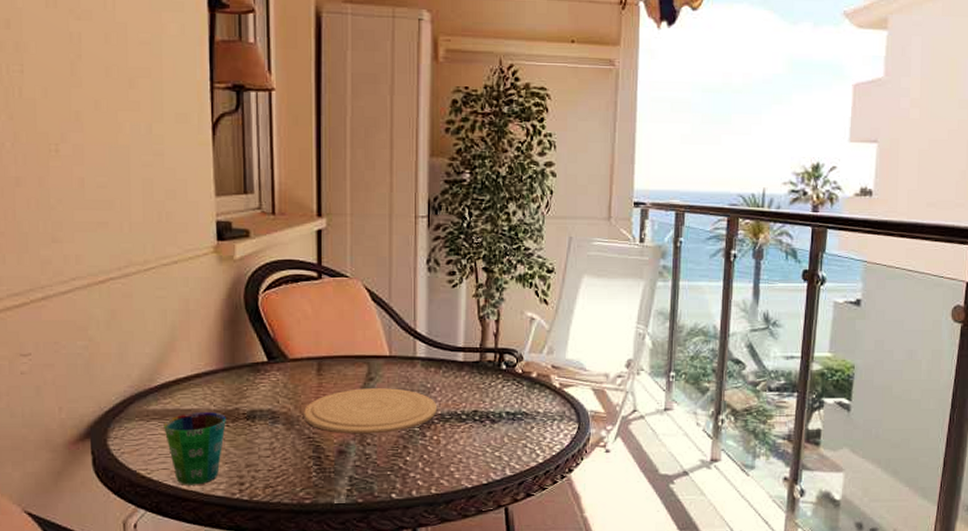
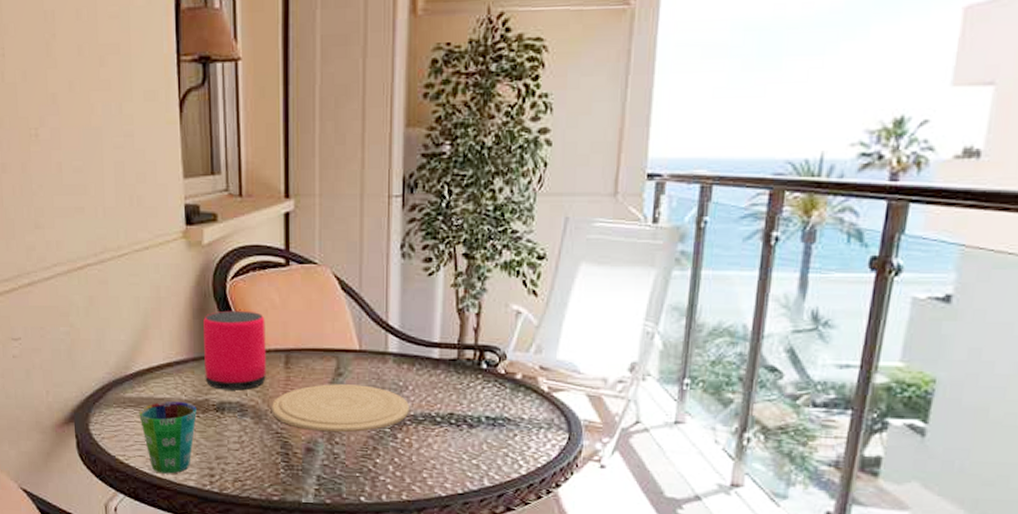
speaker: none [234,321,298,398] -> present [203,310,266,391]

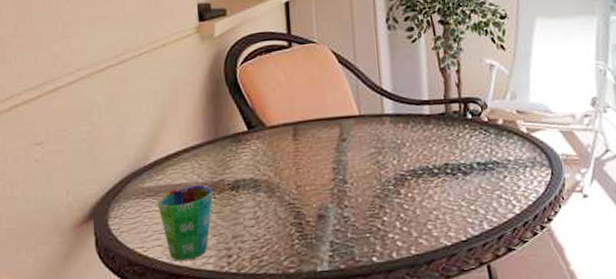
speaker: present [203,310,266,391] -> none [217,91,277,169]
plate: present [272,384,409,433] -> none [283,147,409,198]

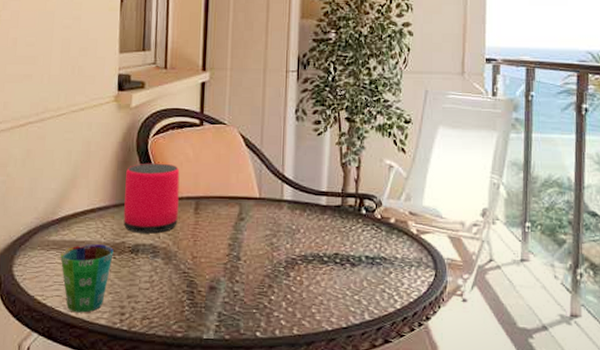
speaker: none [217,91,277,169] -> present [123,163,180,234]

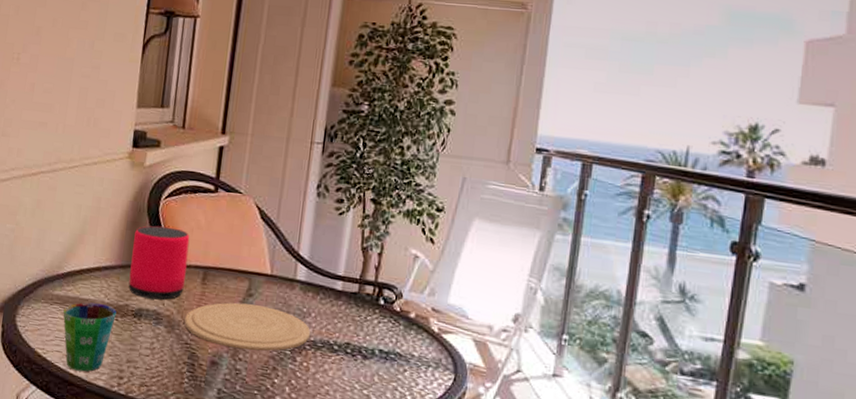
plate: none [181,227,301,272] -> present [184,302,310,352]

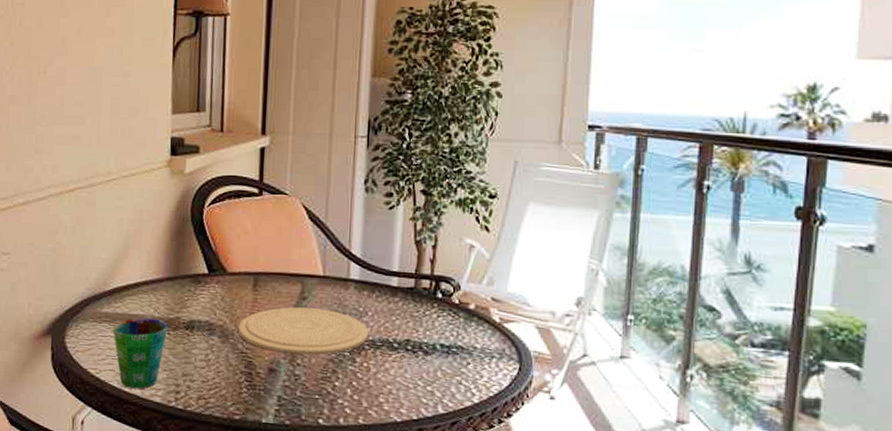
speaker: present [128,226,190,300] -> none [178,234,237,310]

